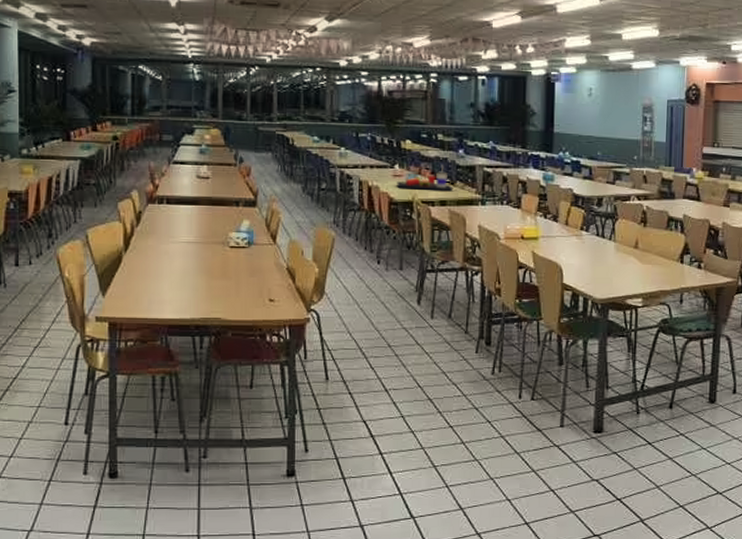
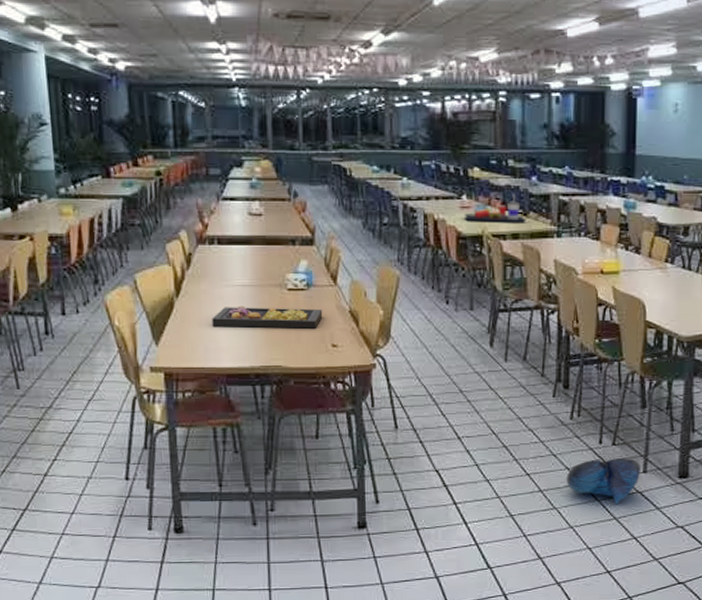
food tray: none [157,261,262,285] -> present [212,306,323,330]
plastic bag: none [487,412,558,458] -> present [566,457,640,505]

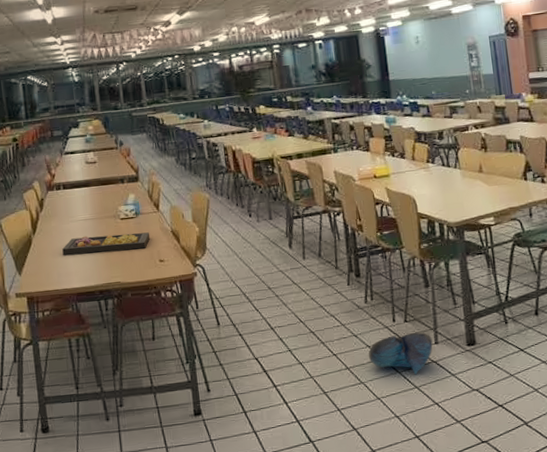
food tray: present [465,194,526,224] -> none [257,123,307,149]

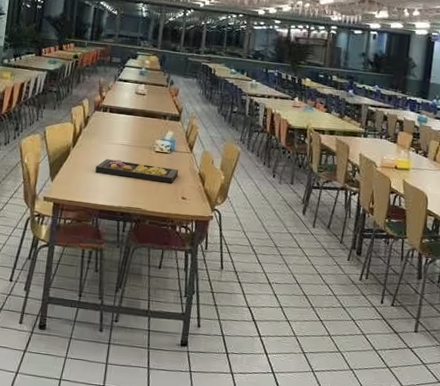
plastic bag: present [368,332,433,375] -> none [351,315,413,356]

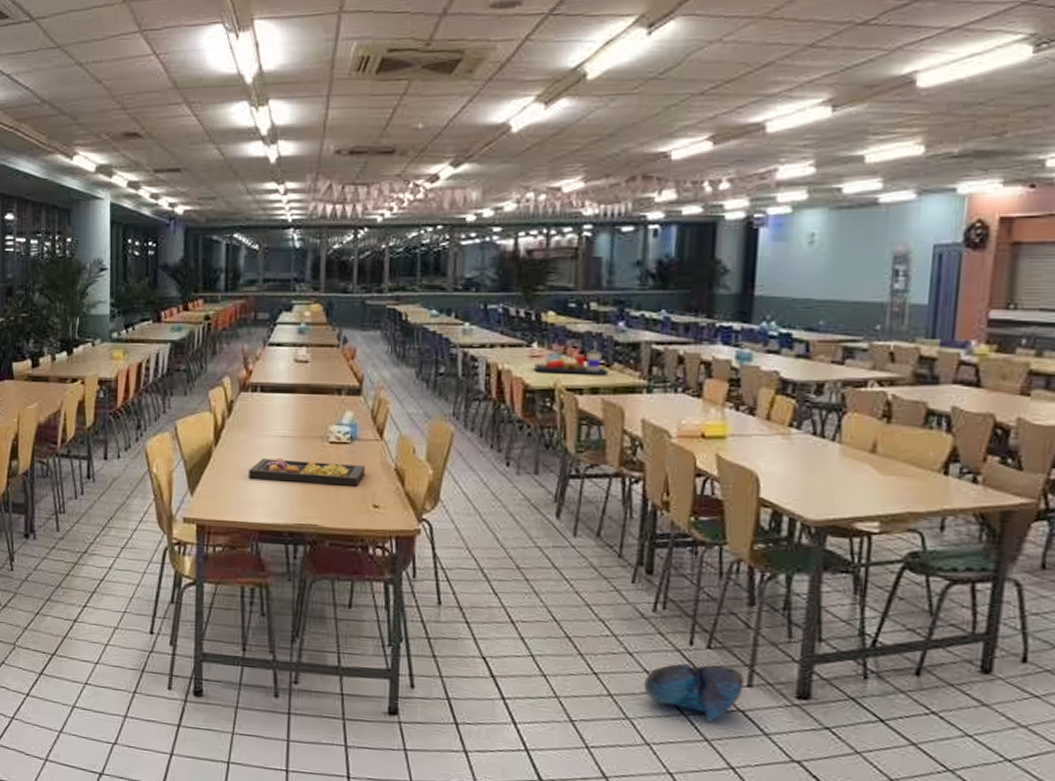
food tray: none [295,101,342,124] -> present [534,342,609,376]
plastic bag: none [351,315,413,356] -> present [643,663,744,724]

